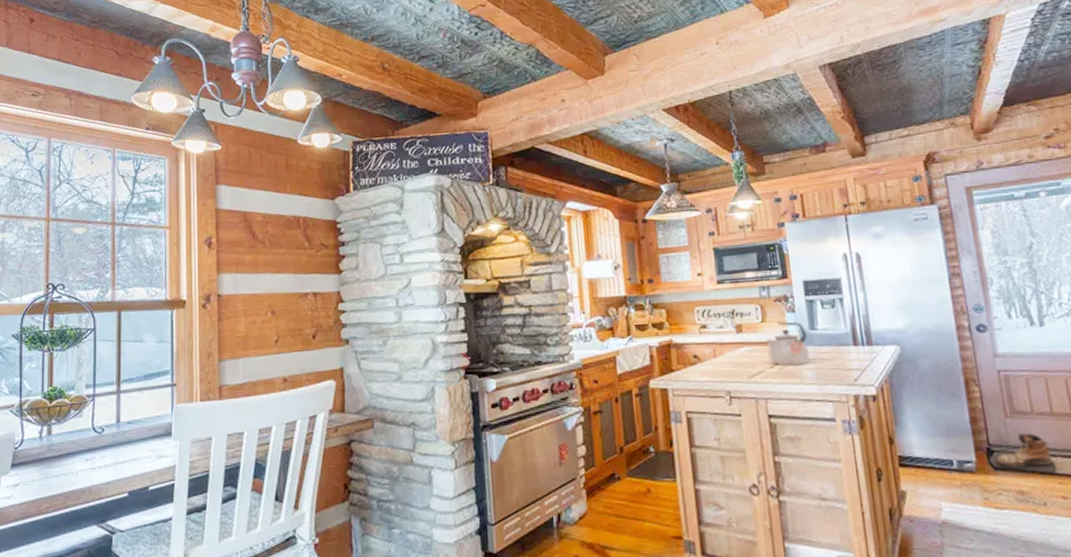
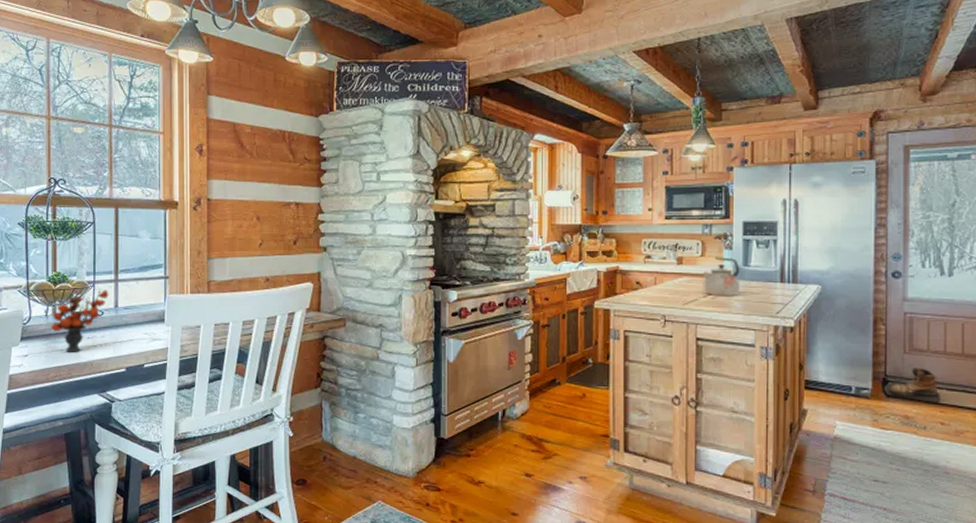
bouquet: none [45,397,110,479] -> present [51,283,109,353]

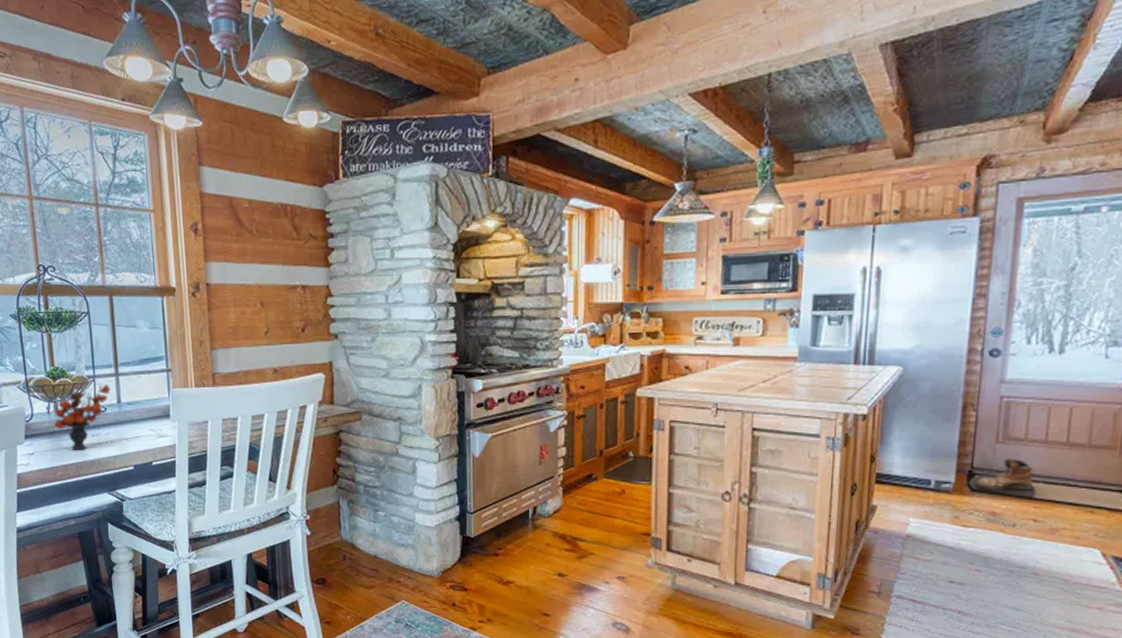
kettle: present [703,257,740,297] -> none [762,336,807,382]

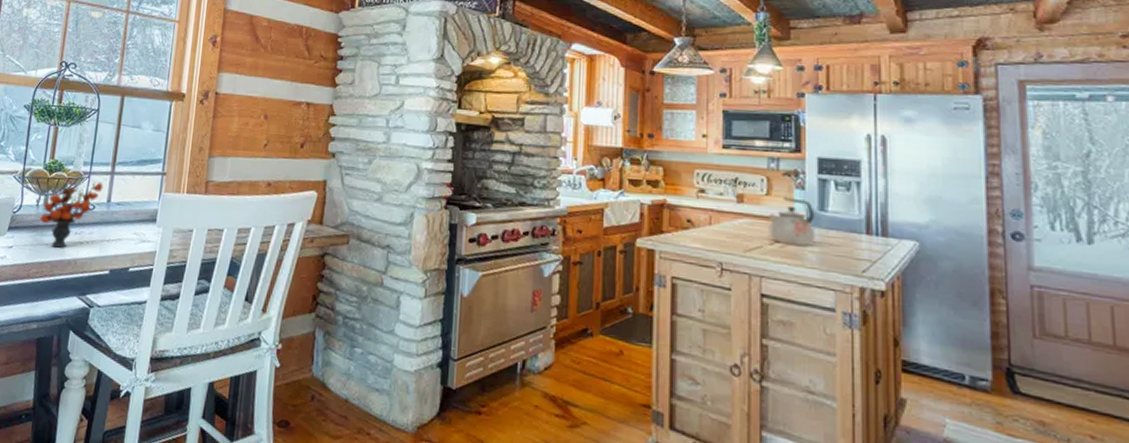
kettle: none [762,336,807,382] -> present [769,197,815,247]
work boot: present [968,459,1036,497] -> none [1008,358,1088,407]

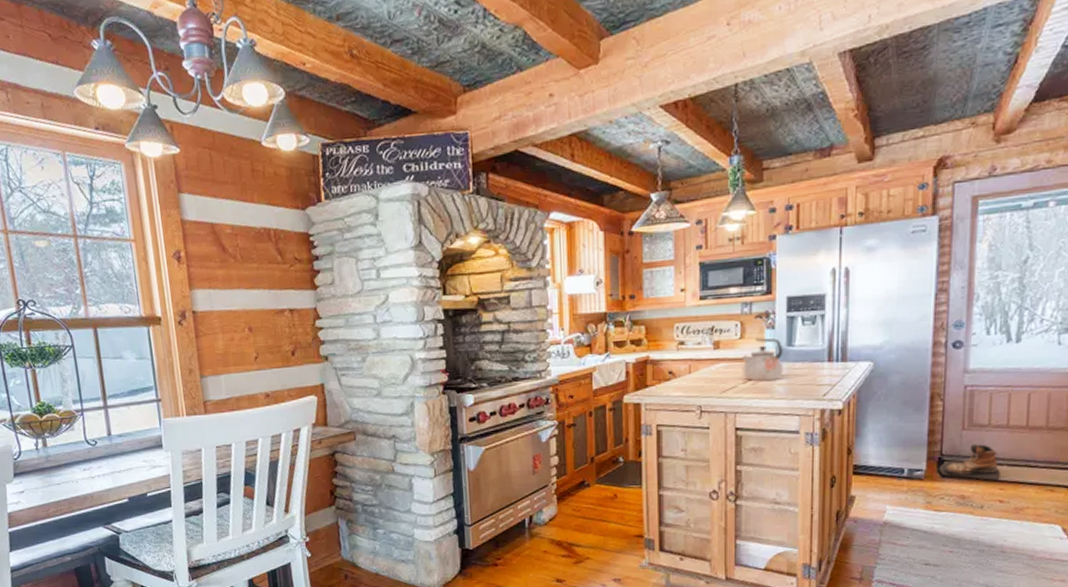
bouquet: present [40,173,103,249] -> none [43,412,100,487]
work boot: none [1008,358,1088,407] -> present [938,444,1000,480]

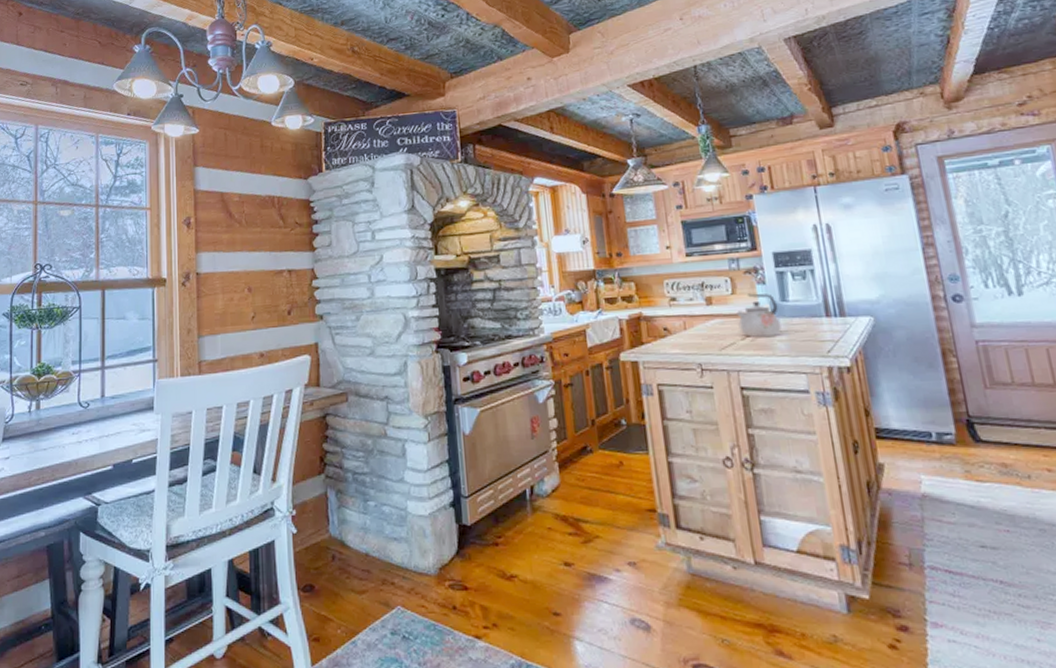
work boot: present [938,444,1000,480] -> none [969,404,1040,445]

